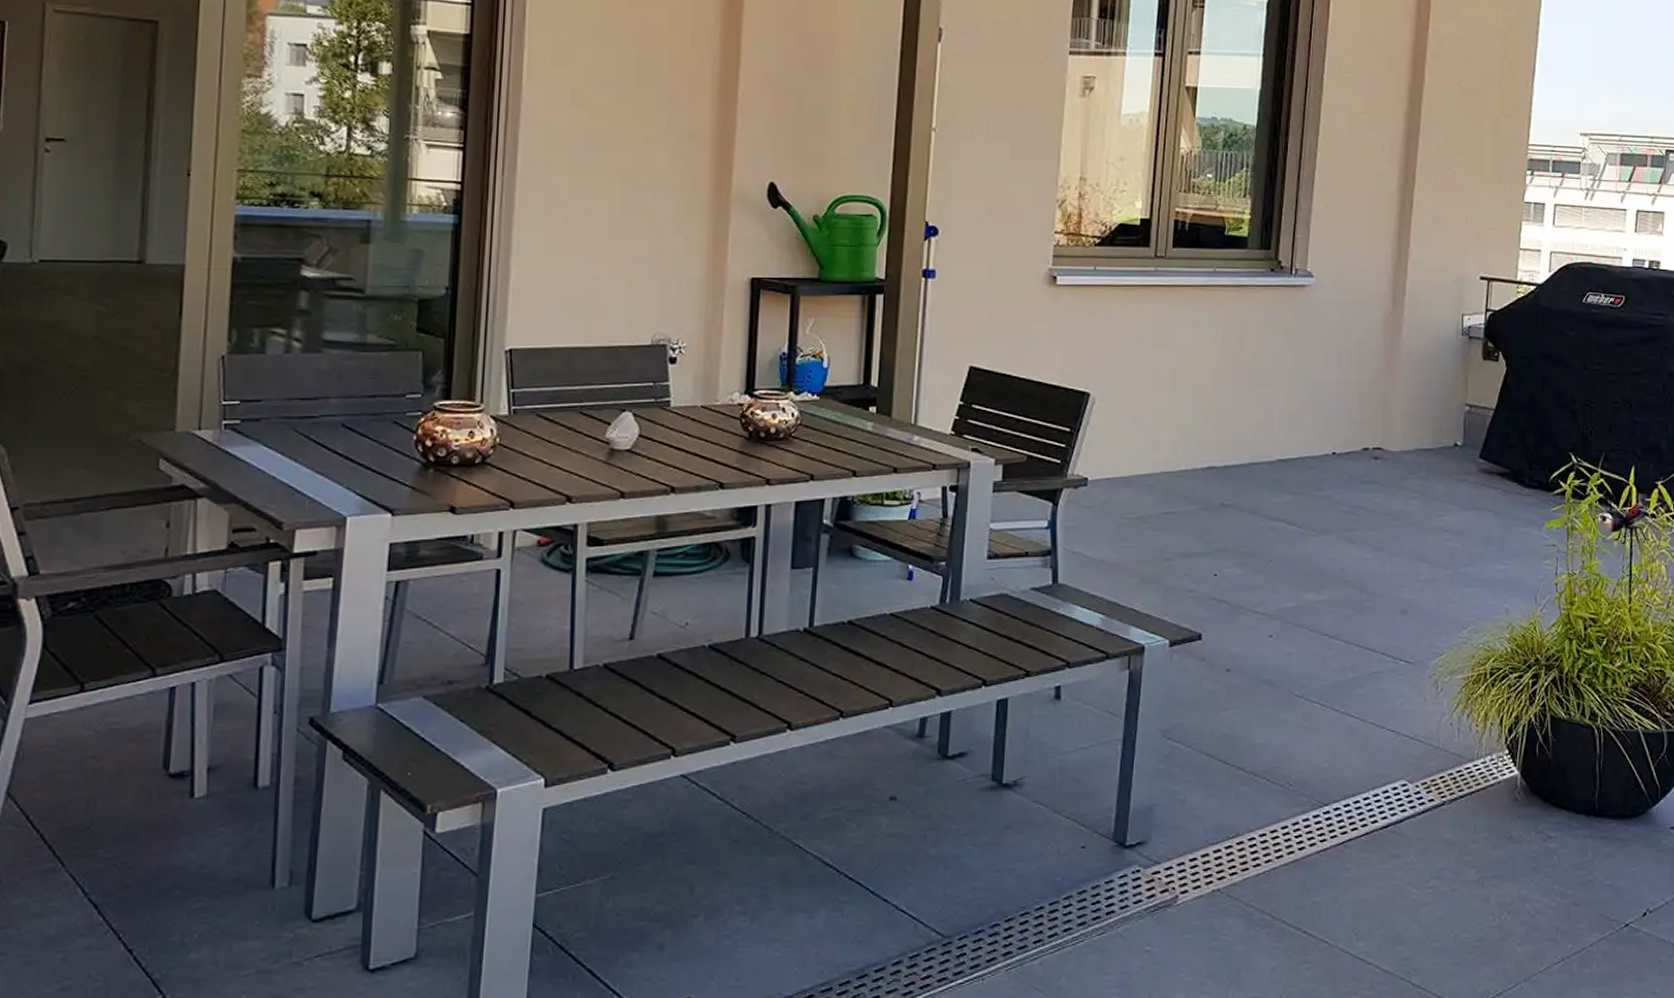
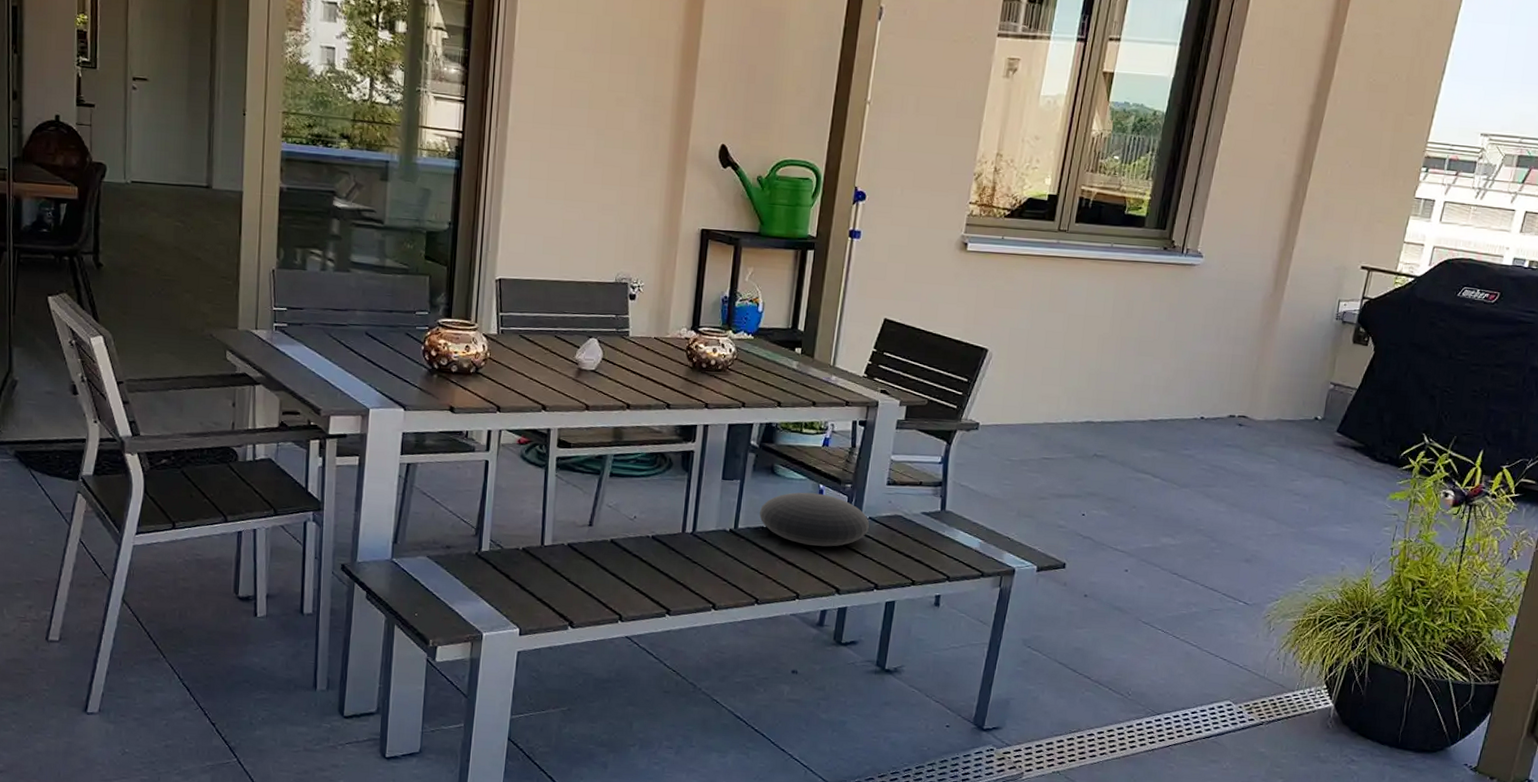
cushion: none [838,576,970,639] -> present [759,492,869,547]

